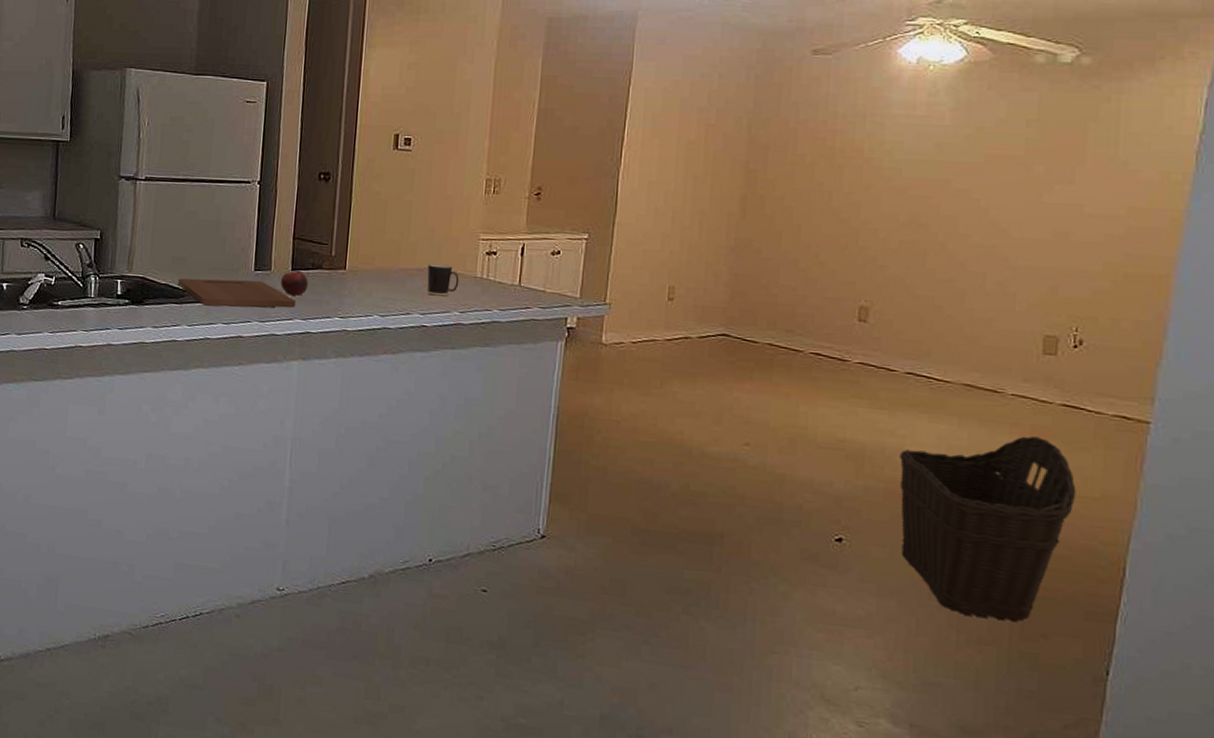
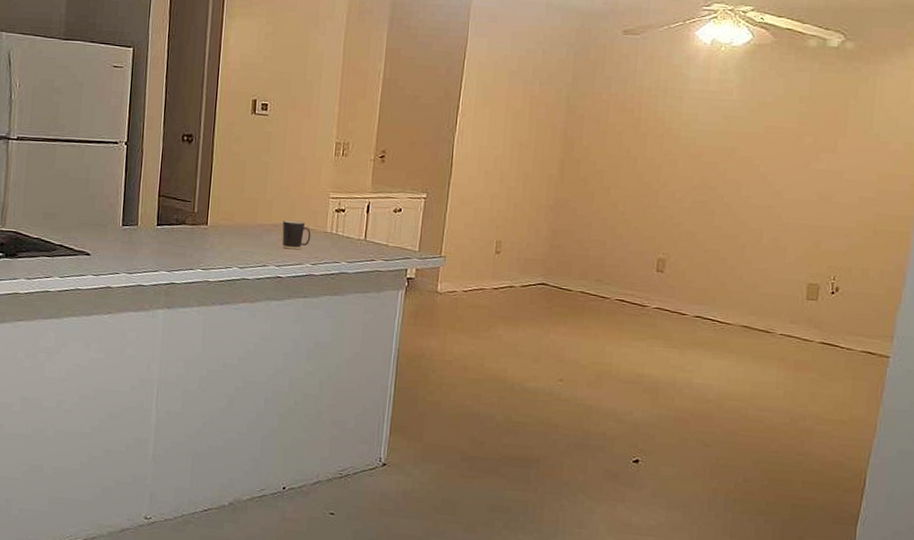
cutting board: present [178,278,296,309] -> none [50,233,162,261]
fruit: present [281,270,309,296] -> none [147,225,173,249]
wicker basket: present [900,436,1076,622] -> none [687,369,829,527]

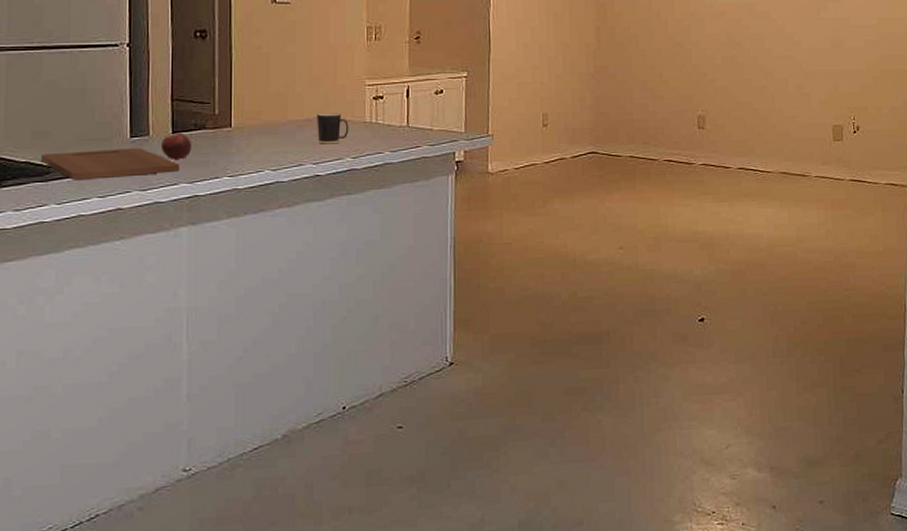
cutting board: none [50,233,162,261] -> present [41,147,180,180]
fruit: none [147,225,173,249] -> present [161,132,192,159]

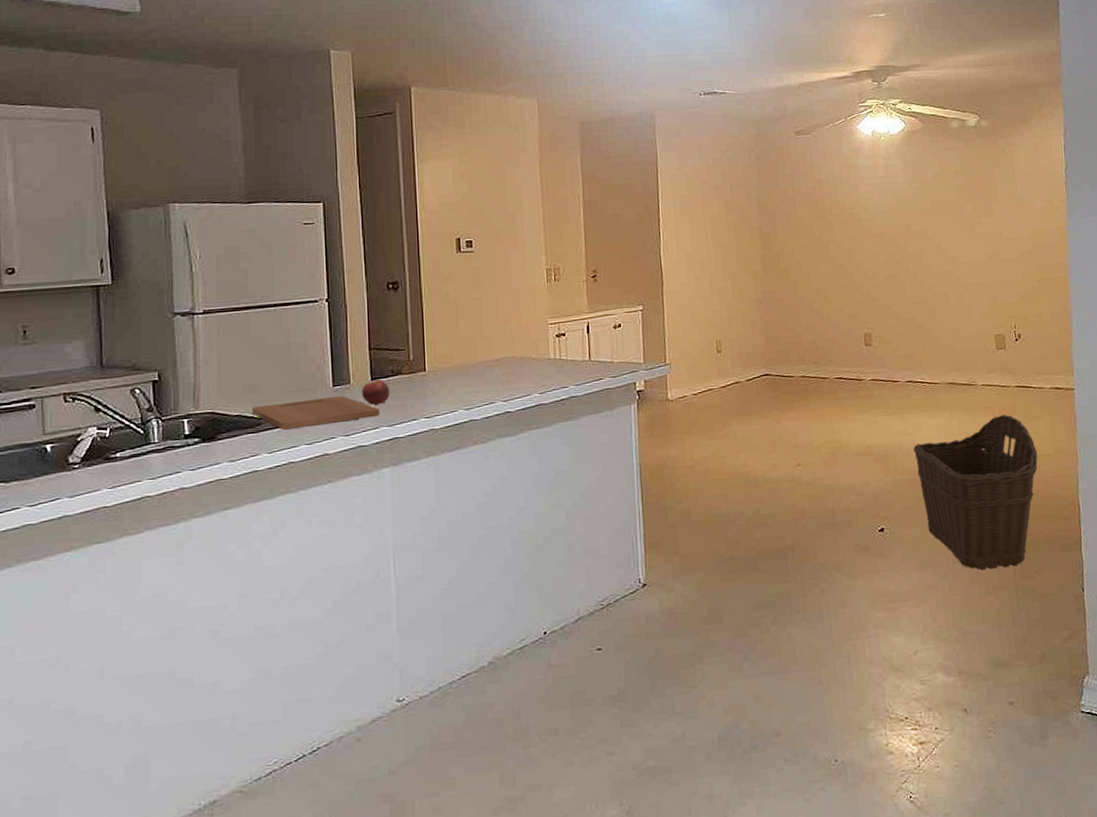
mug: present [316,113,349,144] -> none [503,351,535,382]
wicker basket: none [740,209,867,366] -> present [913,415,1038,570]

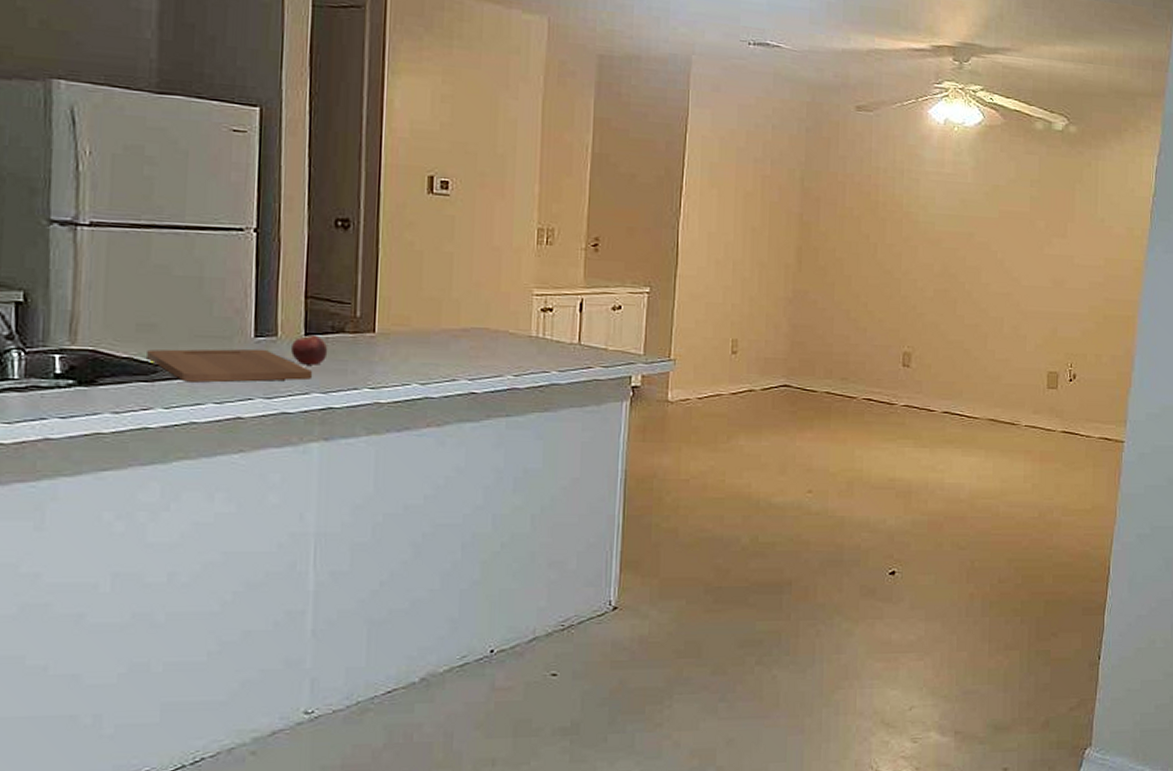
wicker basket: present [913,415,1038,570] -> none [940,461,1074,627]

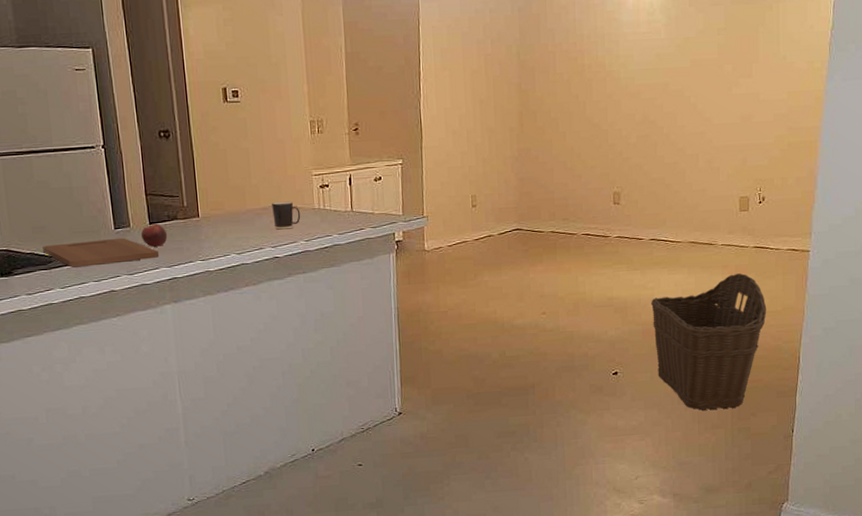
mug: none [474,323,512,359] -> present [271,201,301,230]
wicker basket: none [940,461,1074,627] -> present [651,273,767,411]

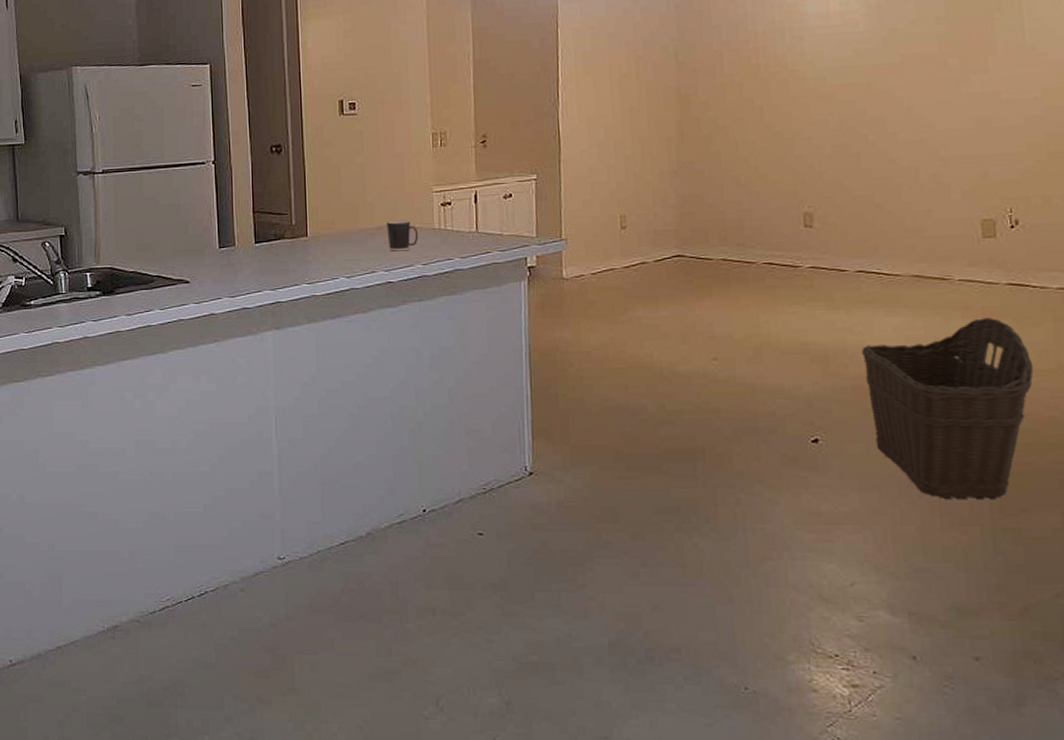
cutting board: present [43,237,160,268] -> none [146,257,264,288]
fruit: present [141,223,168,247] -> none [246,242,273,268]

